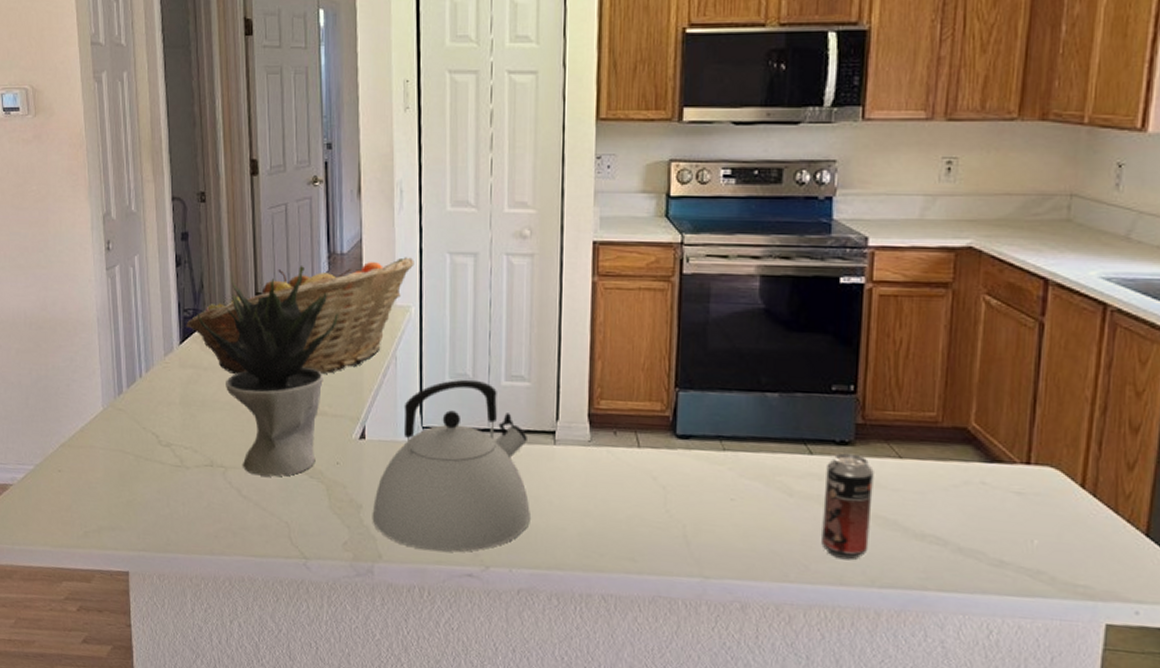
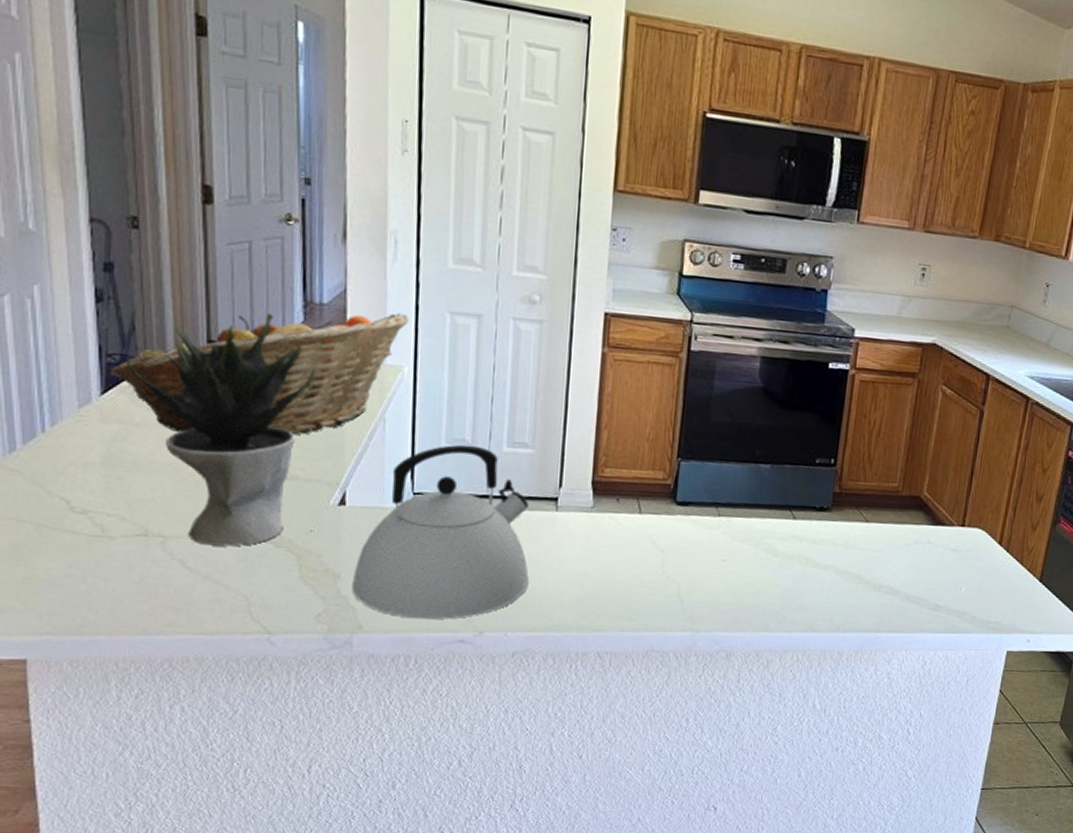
beverage can: present [821,453,874,561] -> none [798,518,845,610]

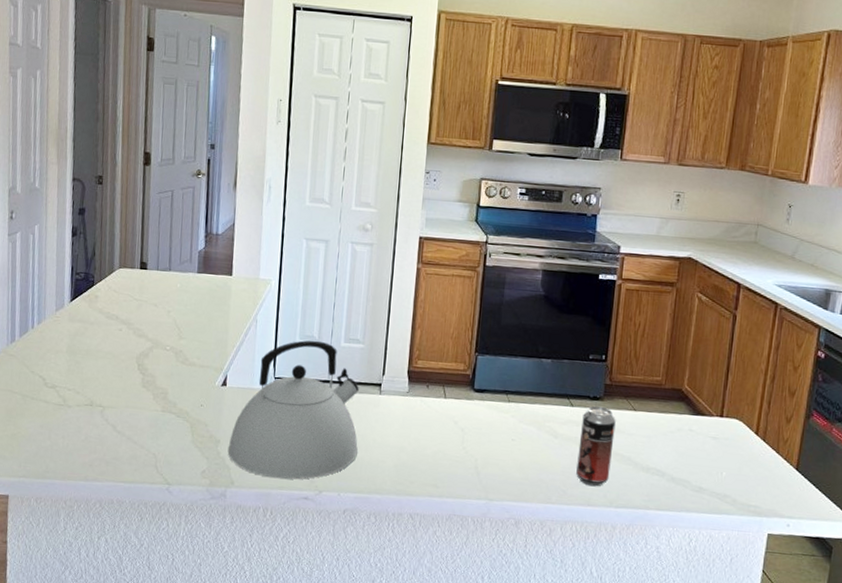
fruit basket: present [110,313,409,435] -> none [77,240,277,332]
potted plant: present [125,314,315,547] -> none [87,242,211,416]
beverage can: none [798,518,845,610] -> present [576,406,616,487]

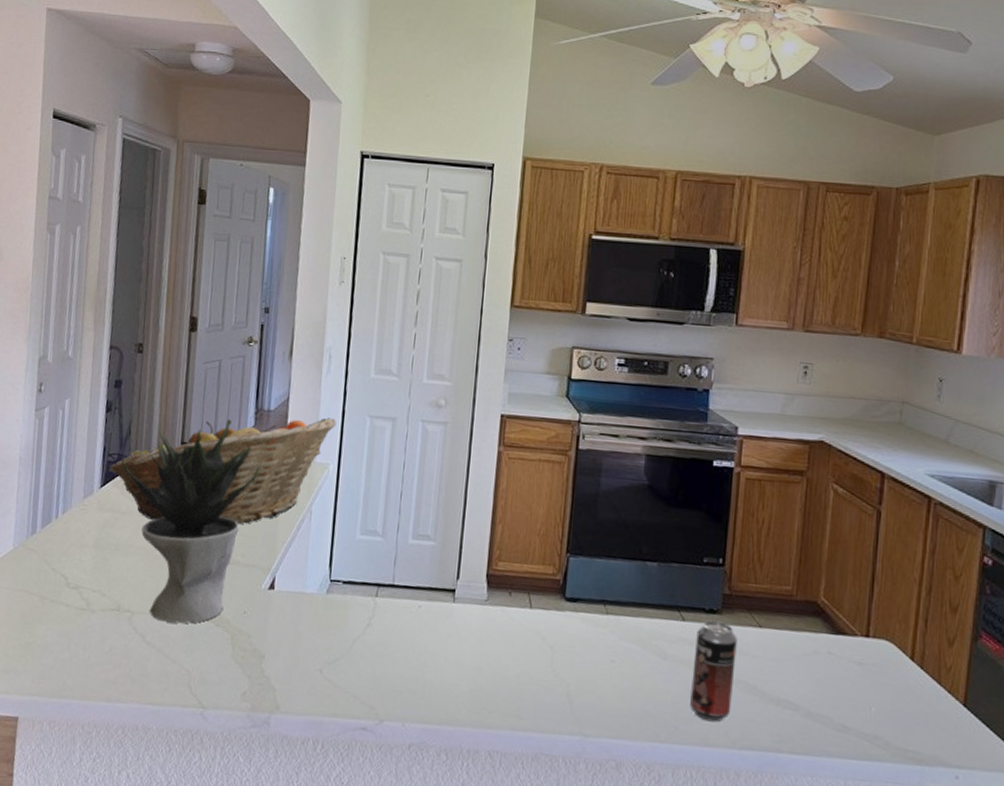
fruit basket: none [77,240,277,332] -> present [109,417,337,524]
potted plant: none [87,242,211,416] -> present [121,419,260,624]
kettle: present [227,340,359,480] -> none [273,535,429,705]

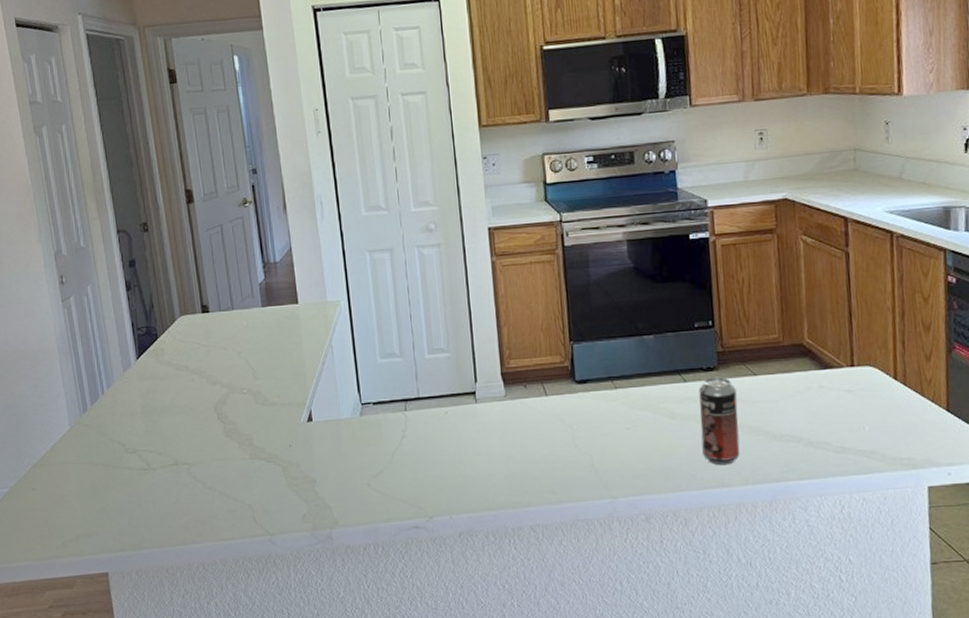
fruit basket: present [109,417,337,524] -> none [141,259,340,381]
potted plant: present [121,419,260,624] -> none [149,277,278,467]

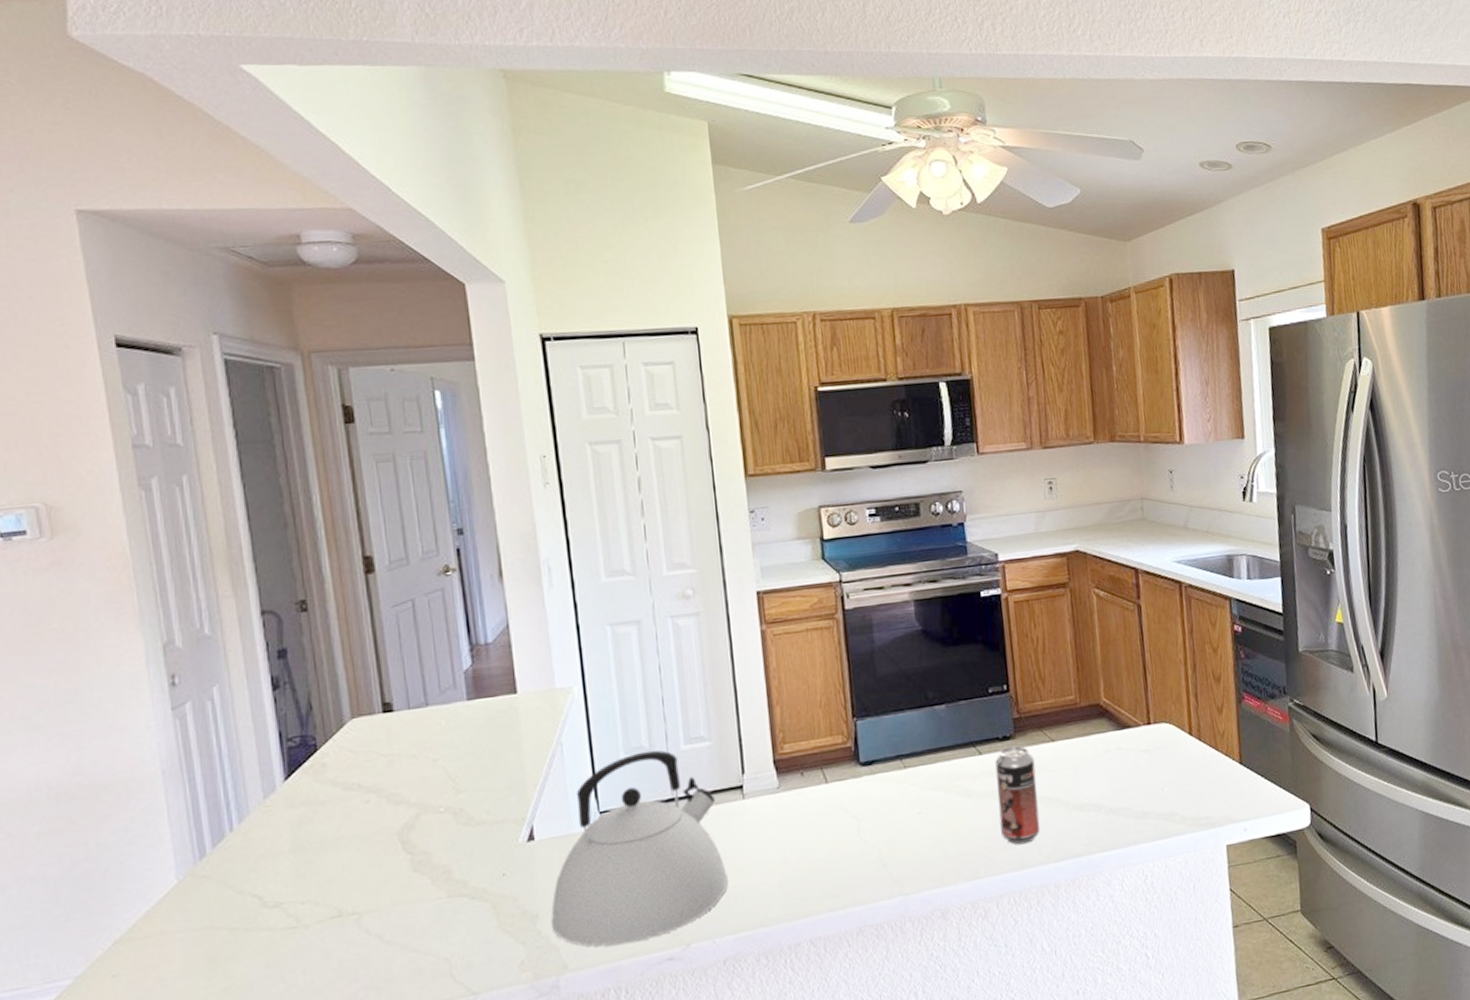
kettle: none [325,356,463,511] -> present [551,750,728,947]

